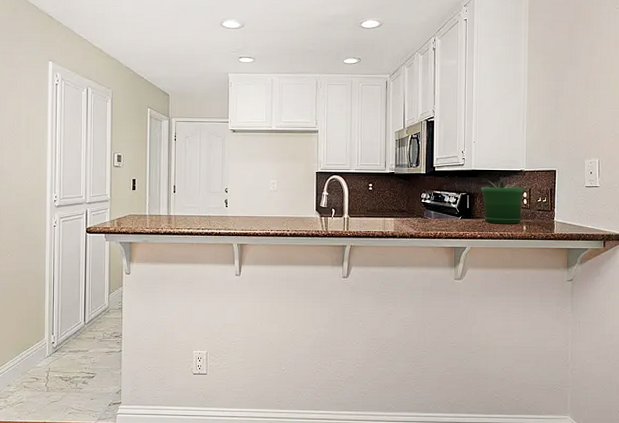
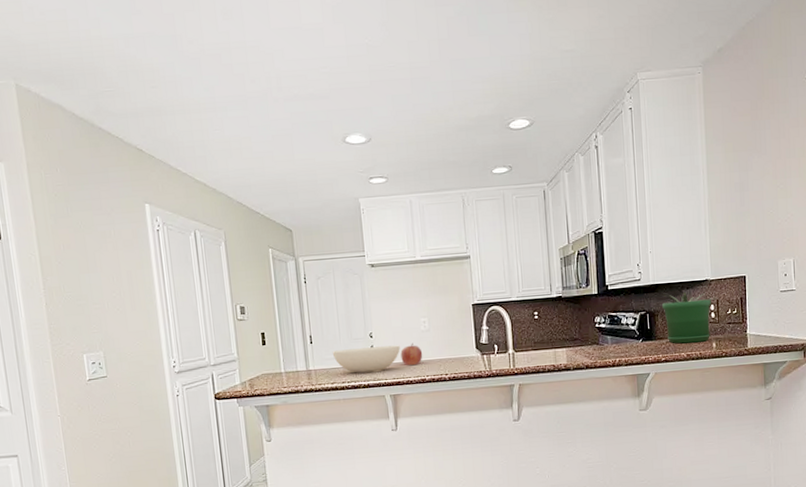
bowl: none [191,200,250,223] -> present [332,345,400,374]
fruit: none [250,200,269,220] -> present [400,342,423,366]

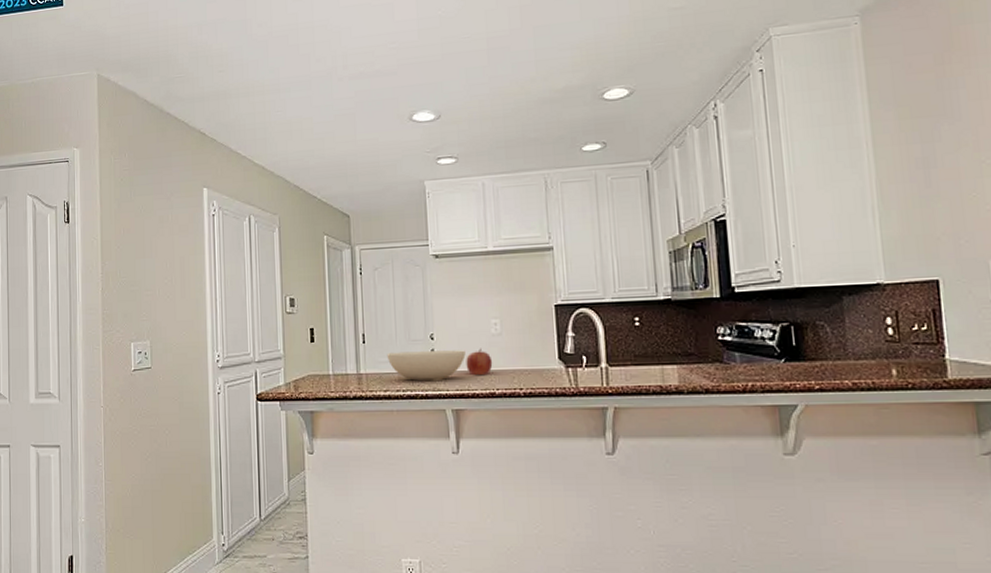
planter: present [659,291,716,345] -> none [808,298,894,369]

